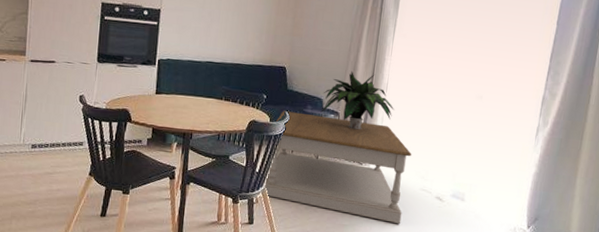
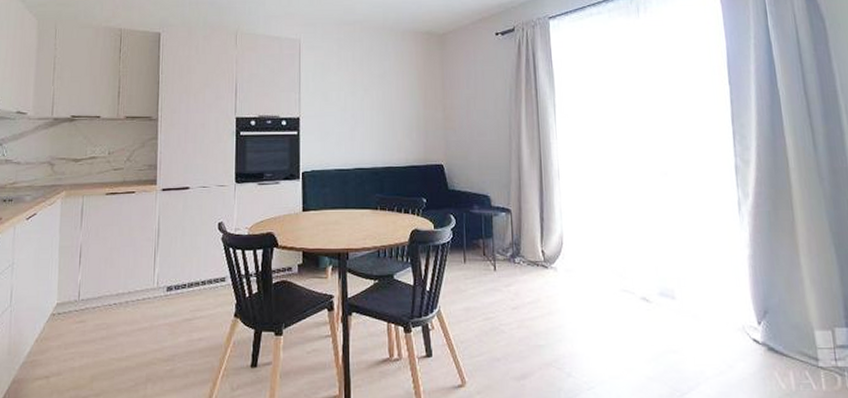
coffee table: present [265,111,412,224] -> none [439,214,607,336]
potted plant: present [320,70,394,130] -> none [489,160,572,227]

